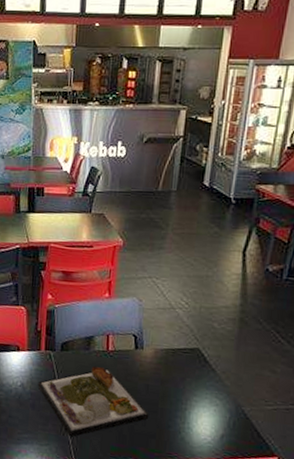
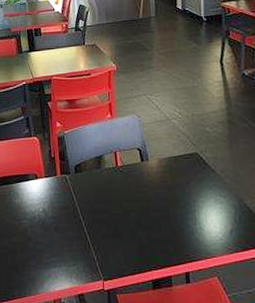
dinner plate: present [37,365,149,437] -> none [58,182,164,254]

